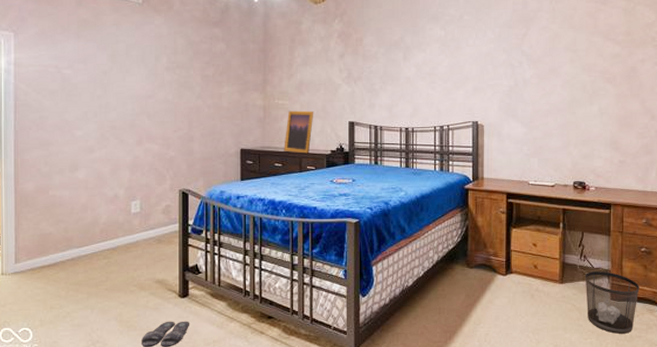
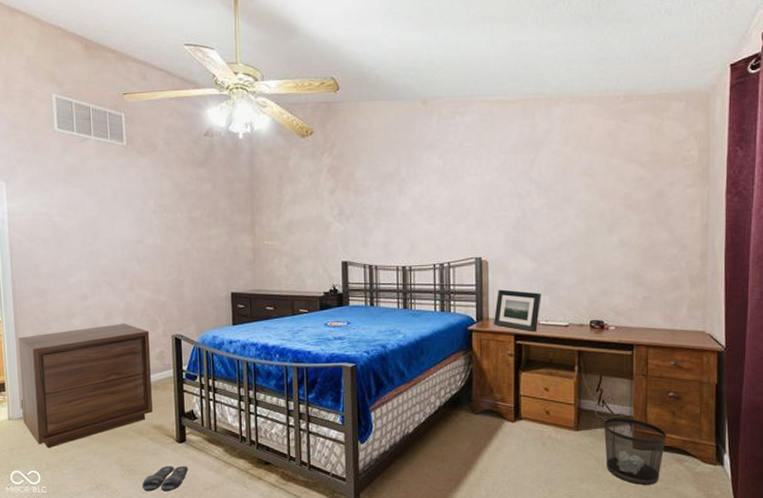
nightstand: none [17,176,157,305] -> present [18,323,153,449]
picture frame: present [284,110,314,154] -> none [275,251,305,296]
picture frame: none [487,151,531,192] -> present [493,289,541,332]

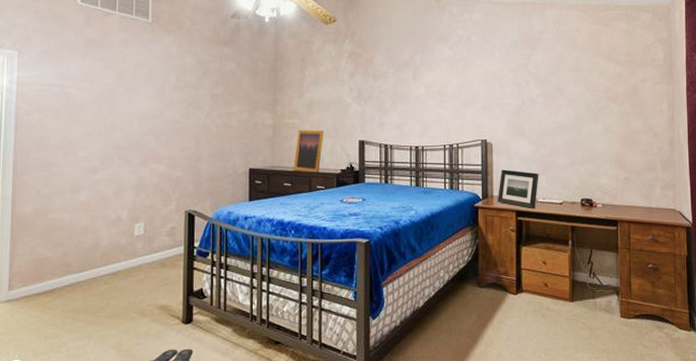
nightstand: present [18,323,153,449] -> none [10,198,162,334]
picture frame: none [275,251,305,296] -> present [293,129,324,173]
waste bin: present [603,418,667,485] -> none [594,288,648,352]

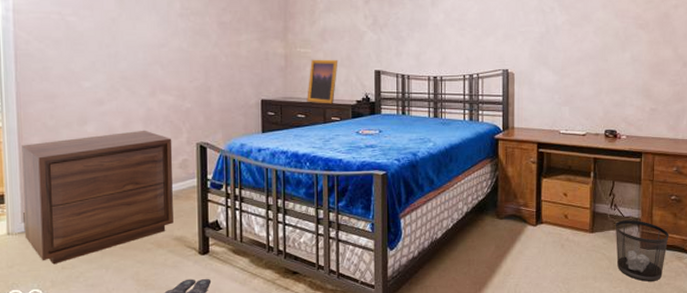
nightstand: none [10,198,162,334] -> present [22,130,173,265]
picture frame: present [497,169,539,209] -> none [518,100,562,141]
waste bin: none [594,288,648,352] -> present [615,220,669,282]

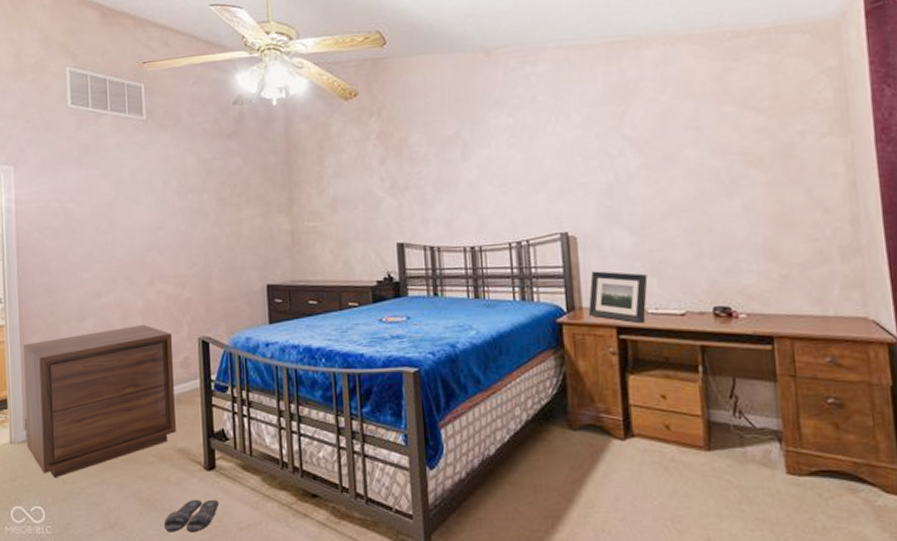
picture frame: present [307,59,338,104] -> none [318,232,353,287]
picture frame: none [518,100,562,141] -> present [588,271,648,324]
waste bin: present [615,220,669,282] -> none [742,433,831,524]

